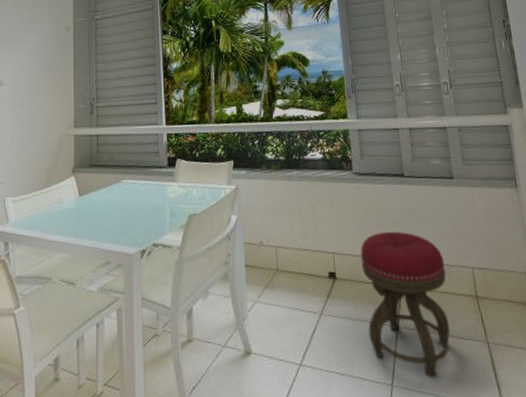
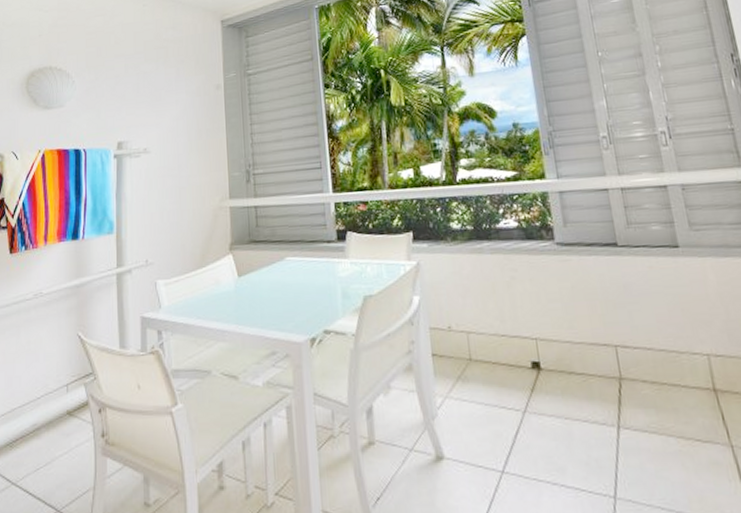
stool: present [360,231,450,378] -> none [568,311,684,489]

